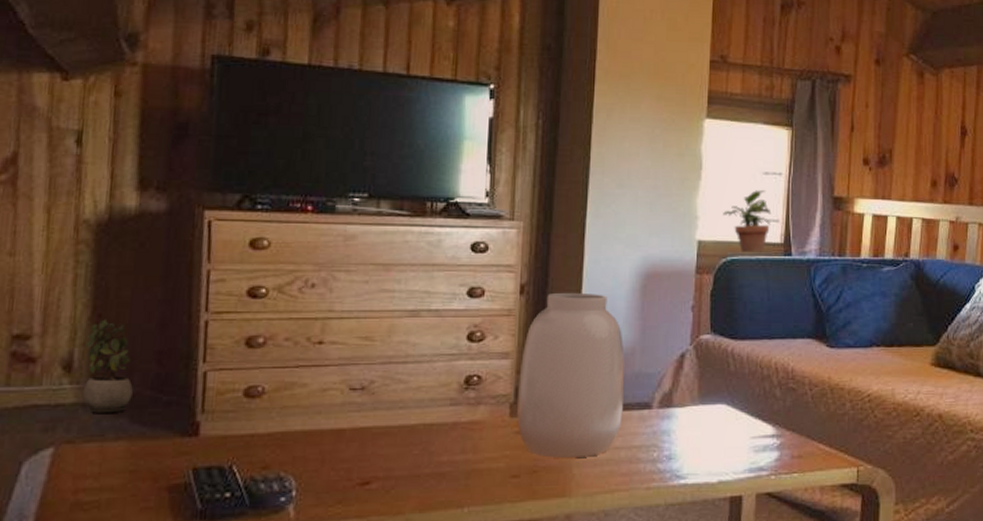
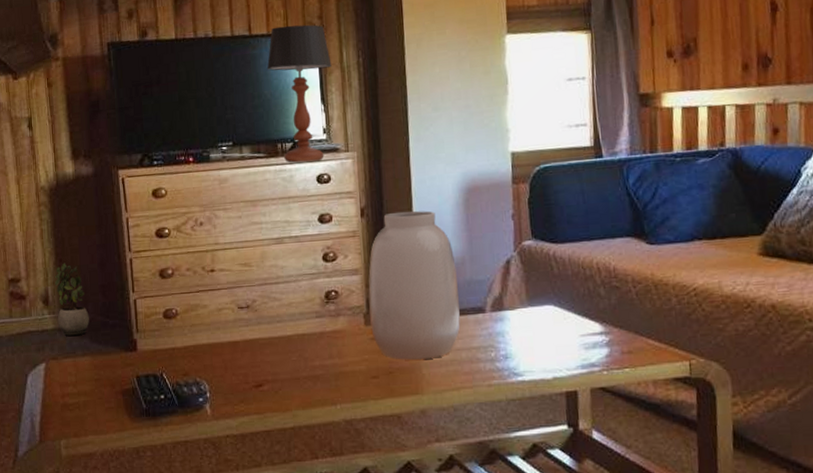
table lamp: none [424,71,505,228] -> present [266,24,332,163]
potted plant: present [723,190,772,252] -> none [532,96,579,159]

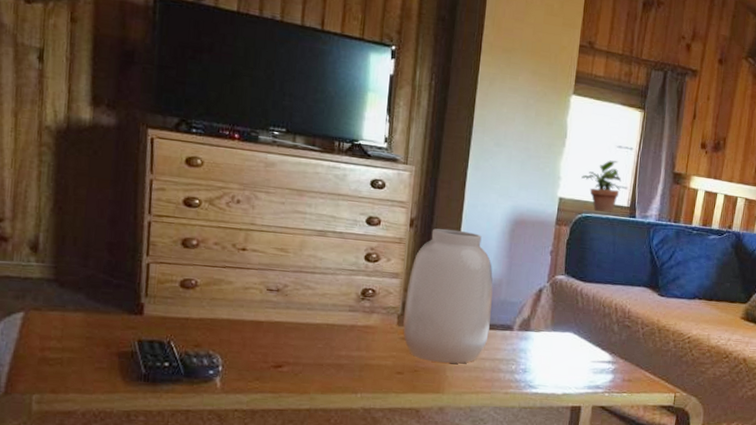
potted plant: present [54,262,89,337] -> none [46,211,89,290]
table lamp: present [266,24,332,163] -> none [335,29,404,168]
potted plant: none [532,96,579,159] -> present [581,160,622,213]

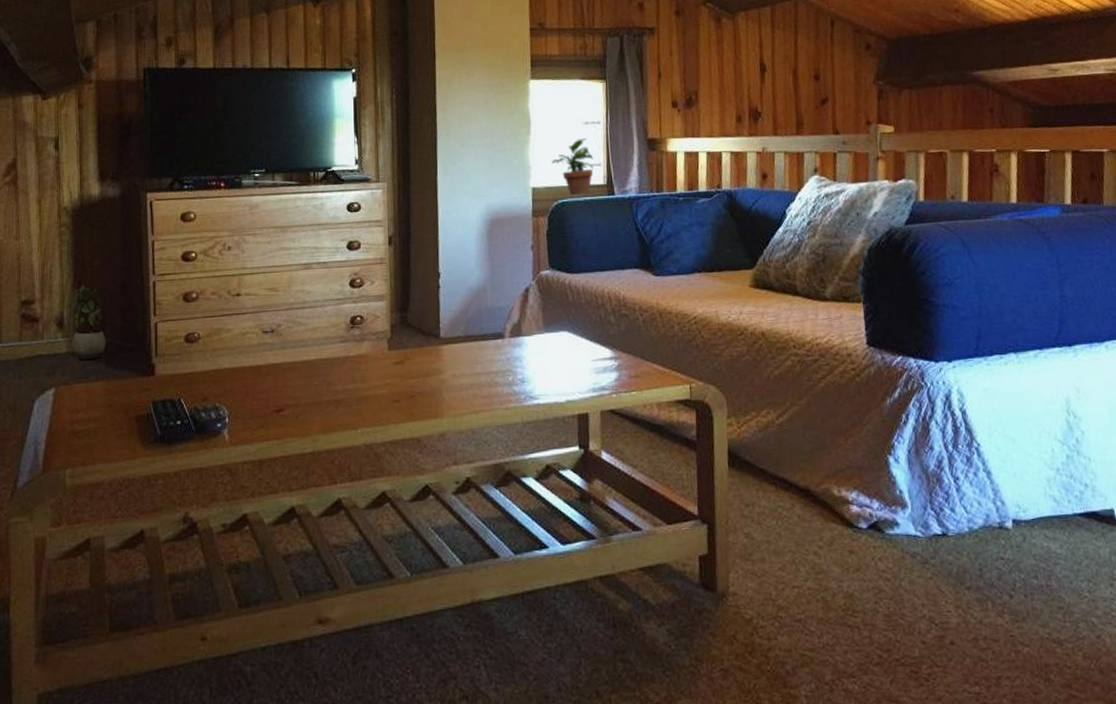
potted plant: none [46,211,89,290] -> present [71,285,106,361]
vase: present [403,228,494,364] -> none [393,240,481,384]

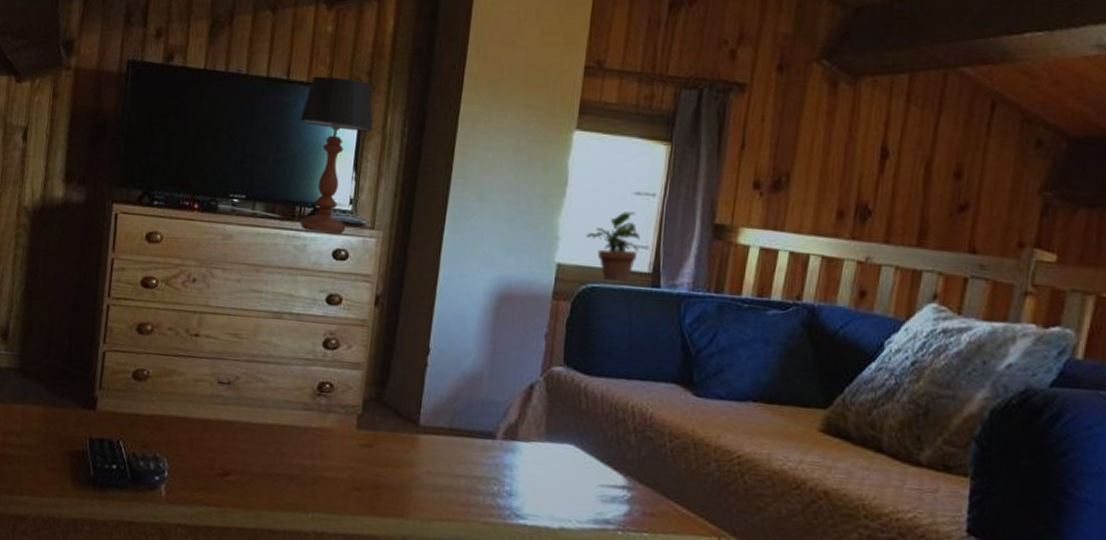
potted plant: present [71,285,106,361] -> none [13,296,50,381]
table lamp: none [303,61,366,192] -> present [299,76,373,235]

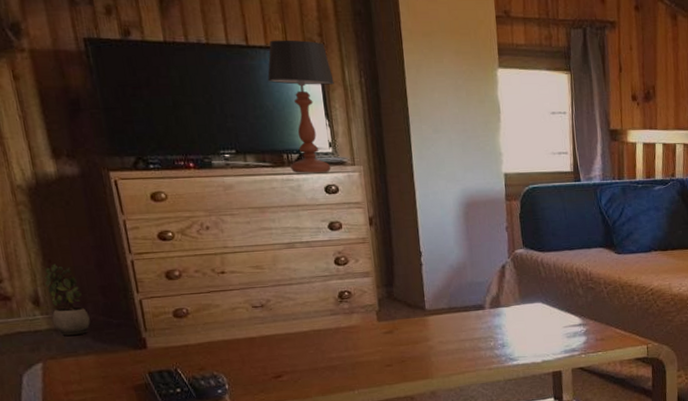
potted plant: none [13,296,50,381] -> present [44,263,90,337]
potted plant: present [586,212,641,282] -> none [522,128,561,181]

